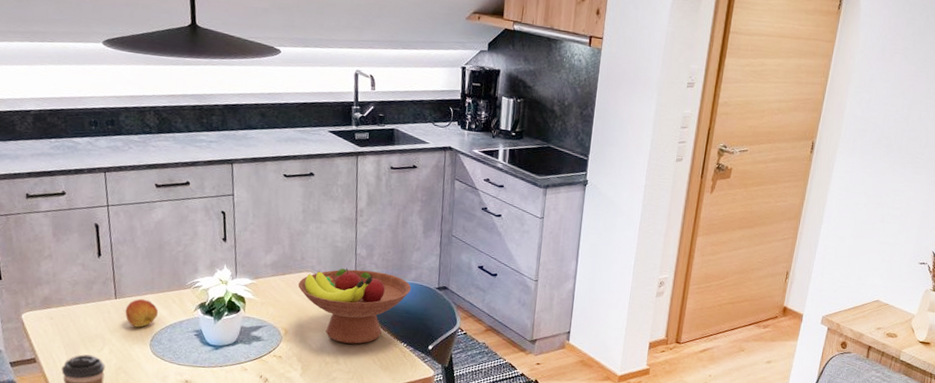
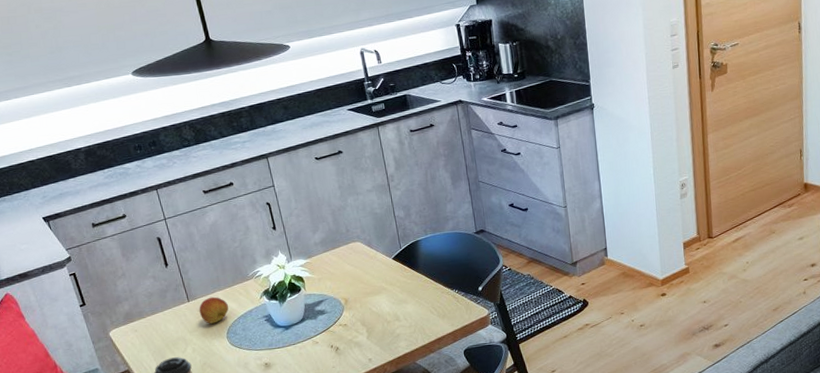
fruit bowl: present [298,268,411,344] -> none [348,228,451,301]

